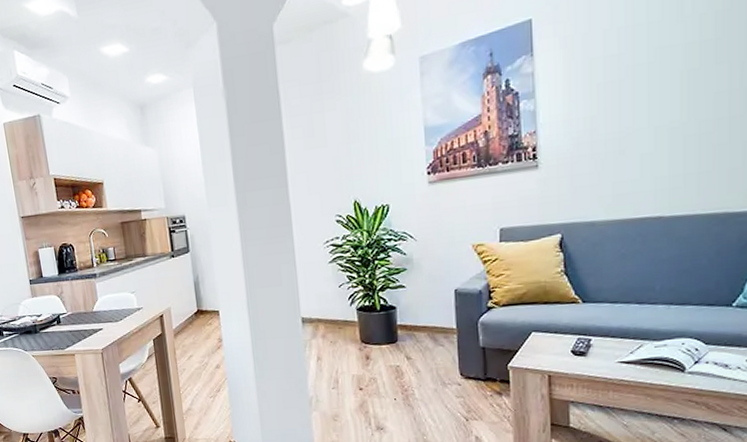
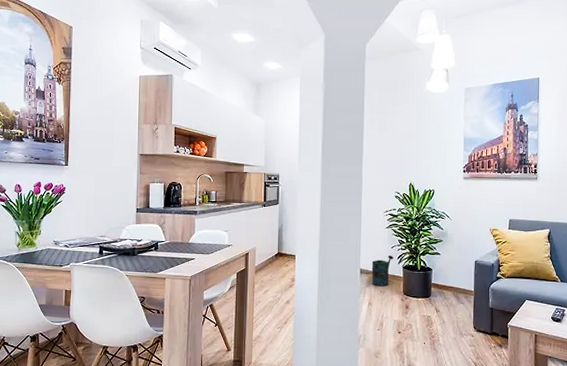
watering can: none [315,296,343,336] -> present [371,255,393,287]

